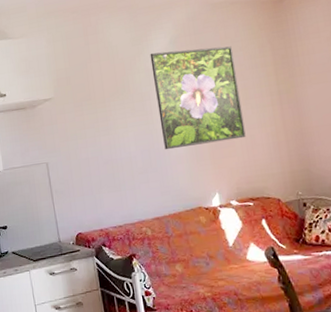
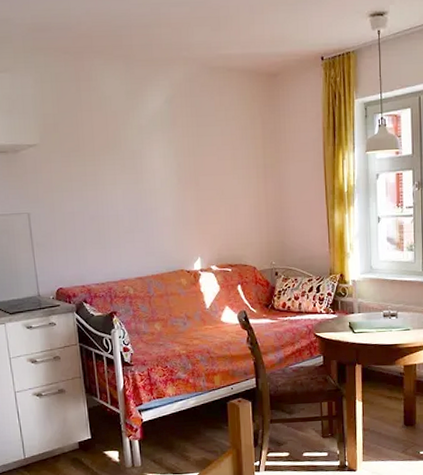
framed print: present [150,46,246,150] -> none [144,110,231,212]

